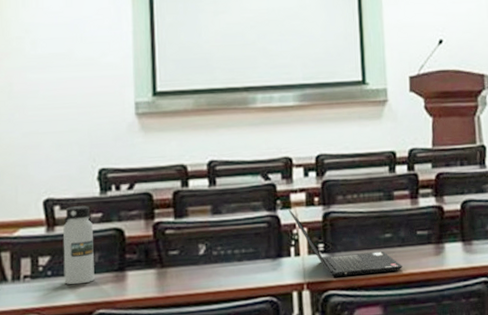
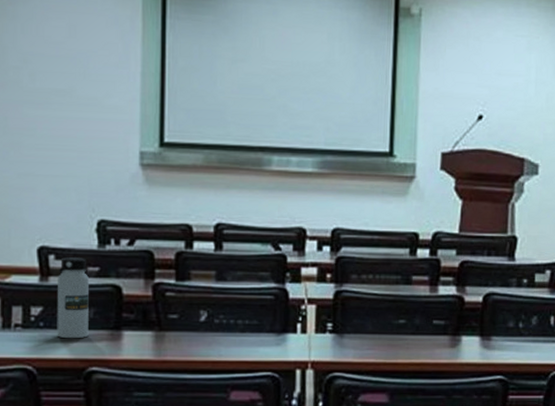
laptop computer: present [288,209,403,278] -> none [298,283,414,360]

